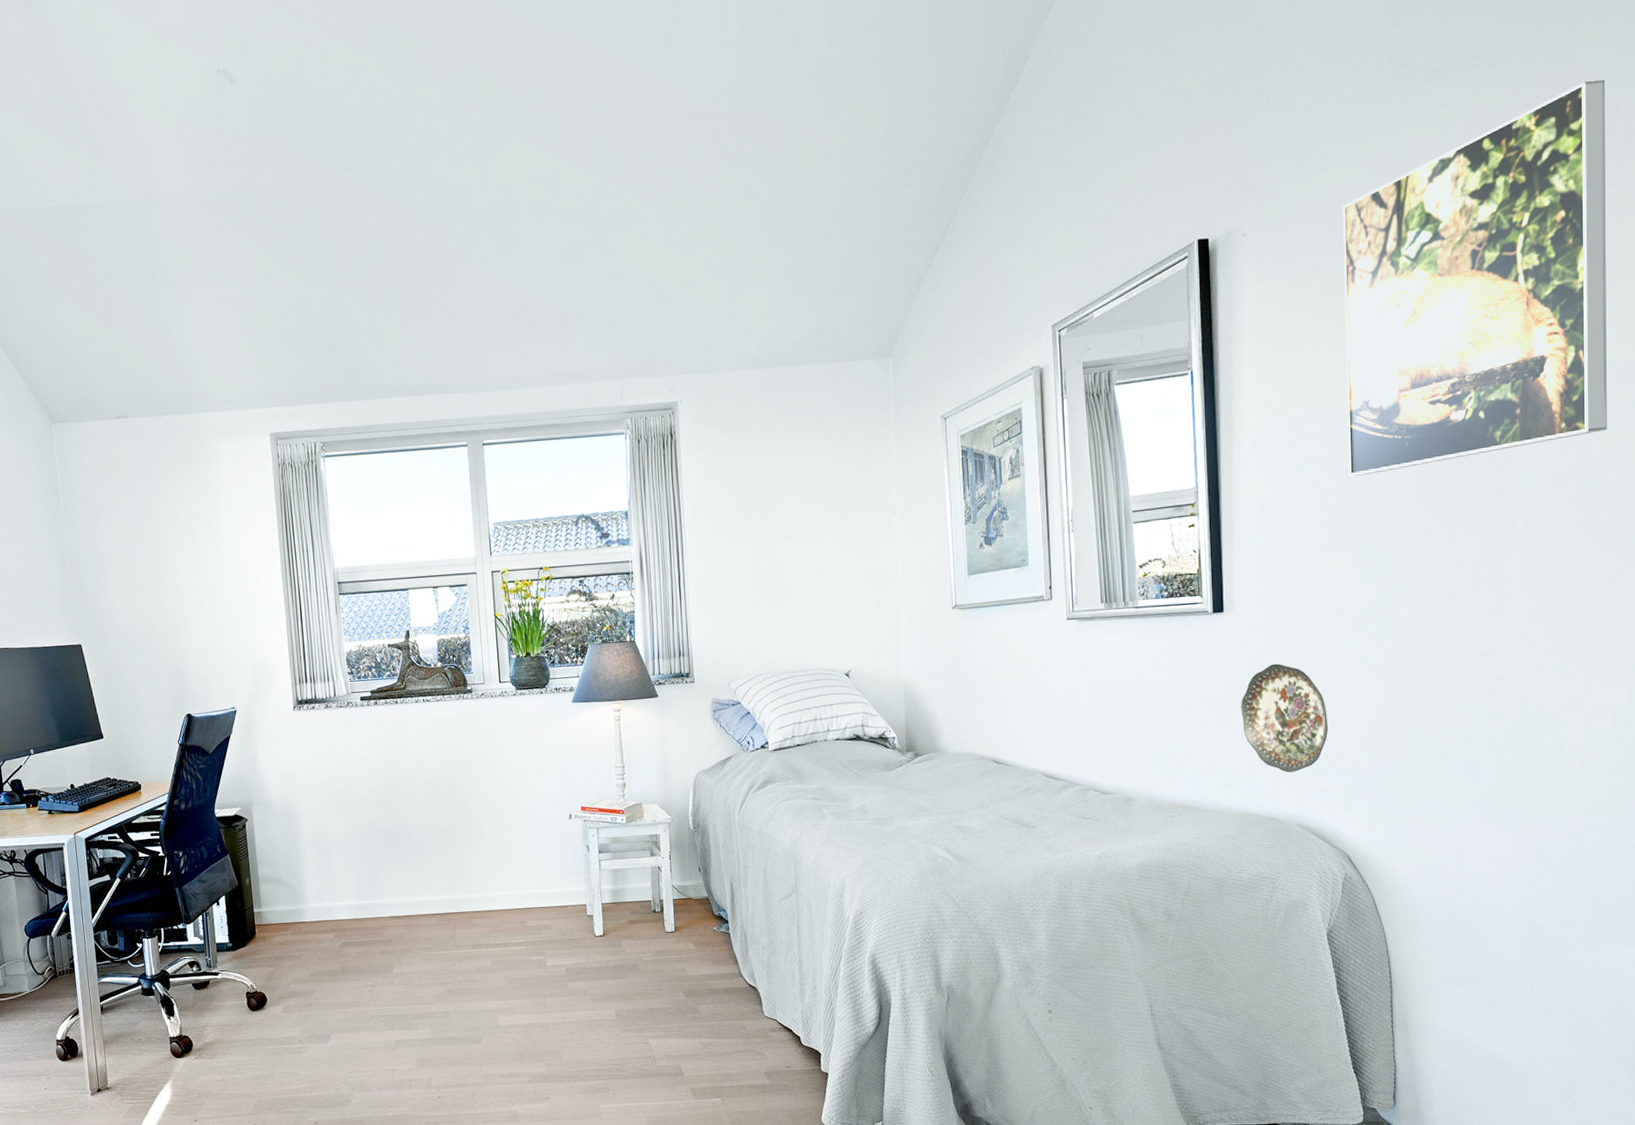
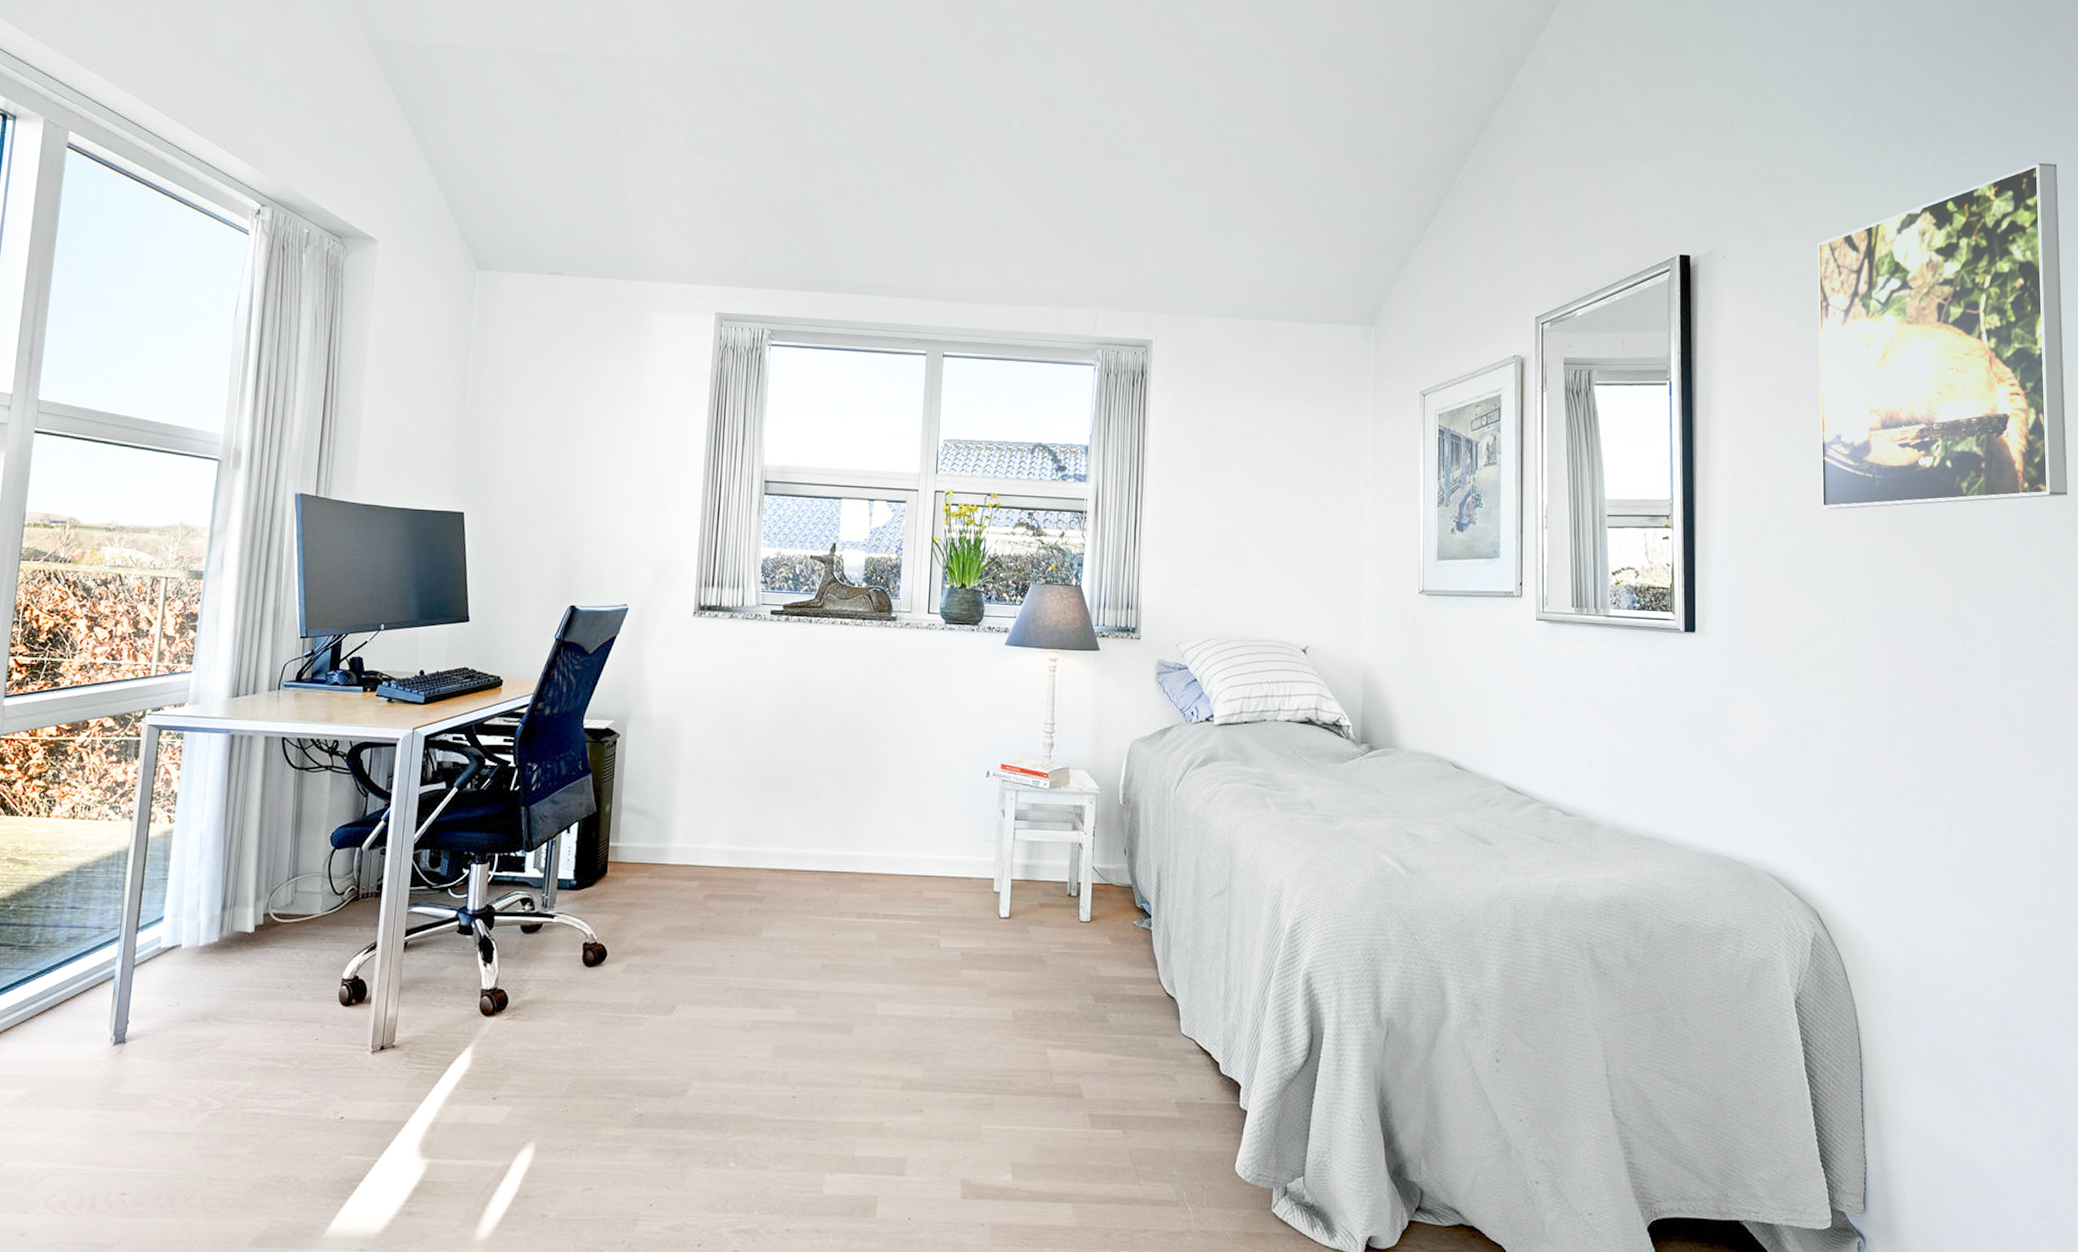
decorative plate: present [1241,663,1329,773] -> none [1711,693,1799,814]

